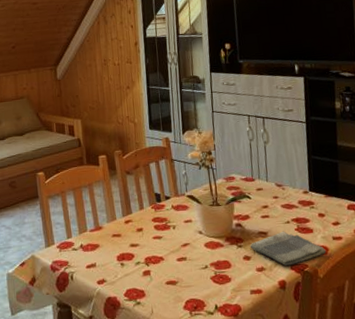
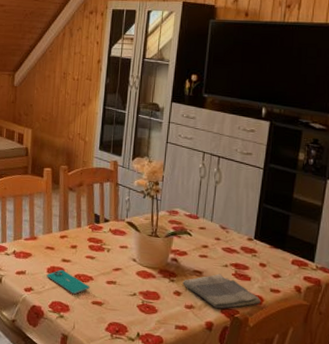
smartphone: none [117,255,162,279] -> present [46,270,90,295]

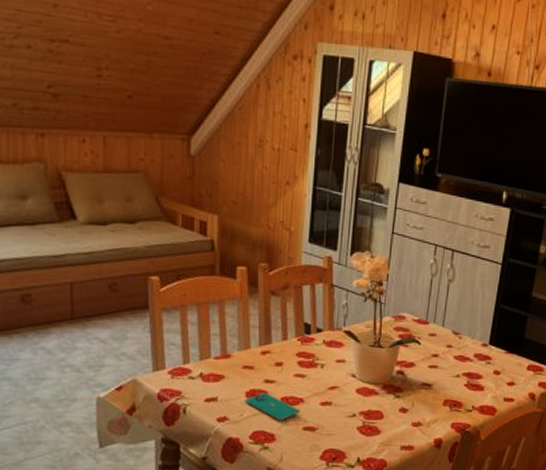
dish towel: present [182,273,261,309] -> none [409,385,494,424]

